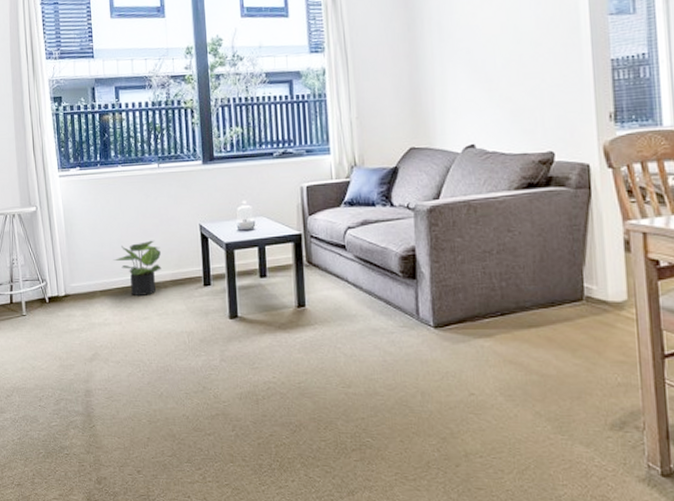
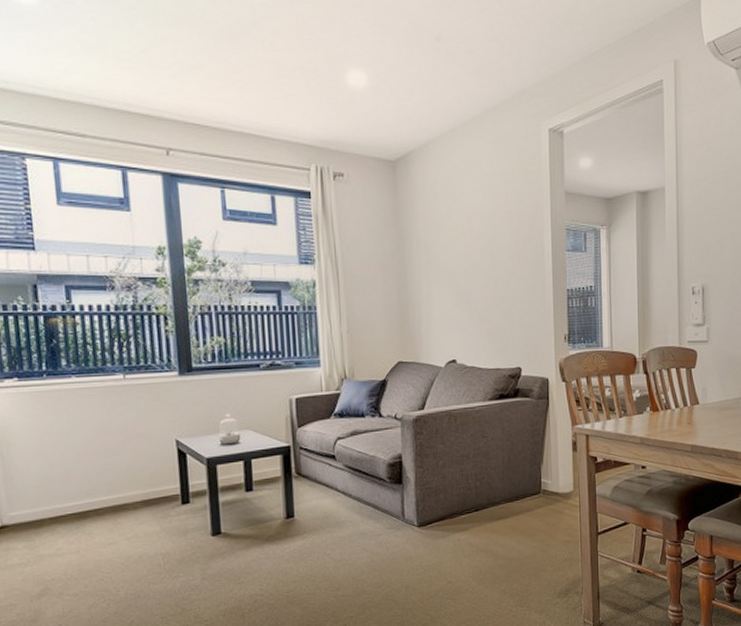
potted plant: present [114,240,162,297] -> none [68,458,130,521]

